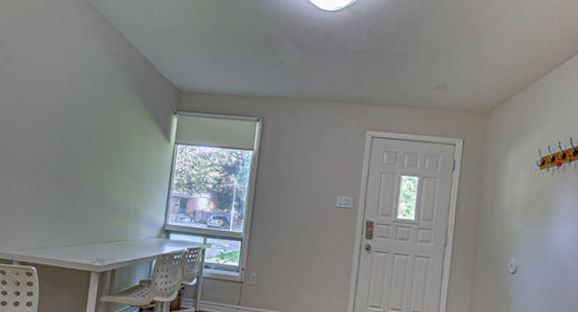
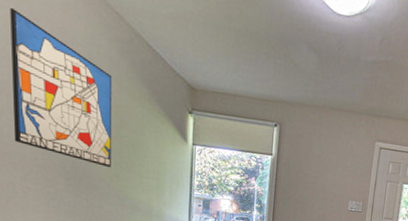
wall art: none [18,37,109,169] -> present [10,7,113,167]

